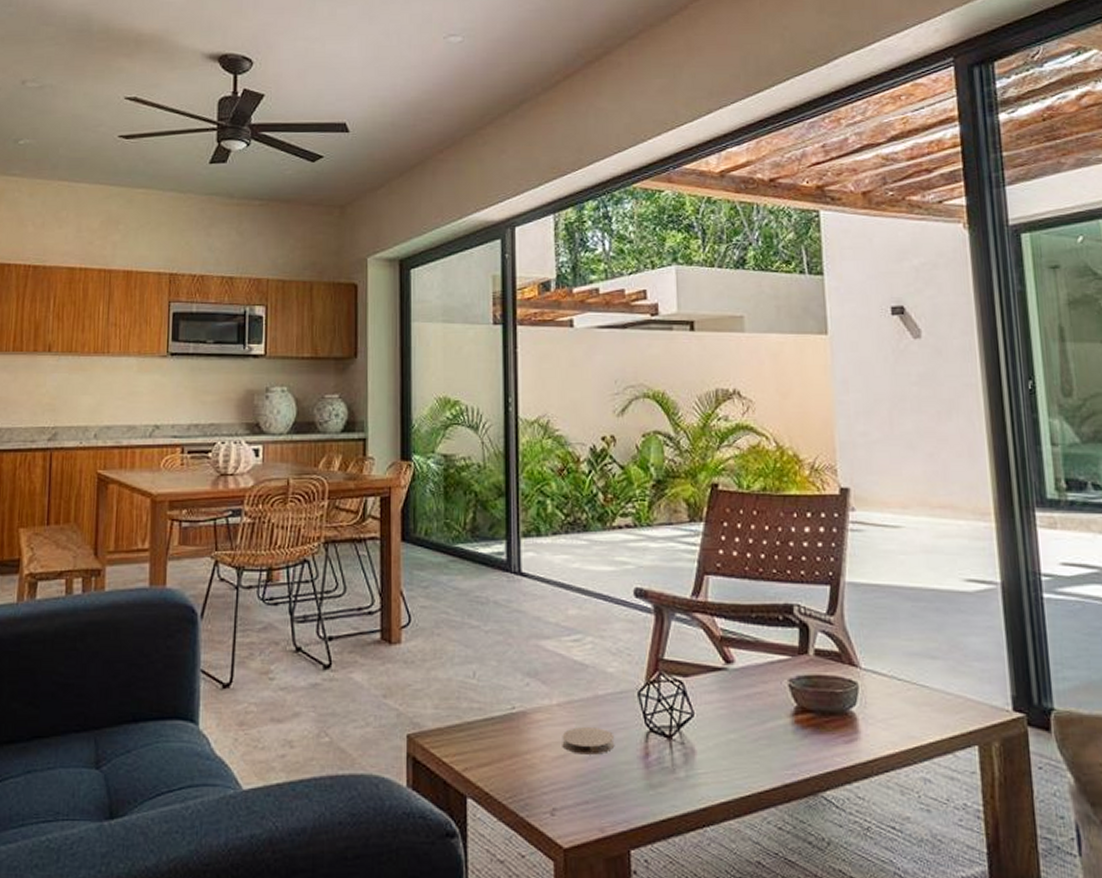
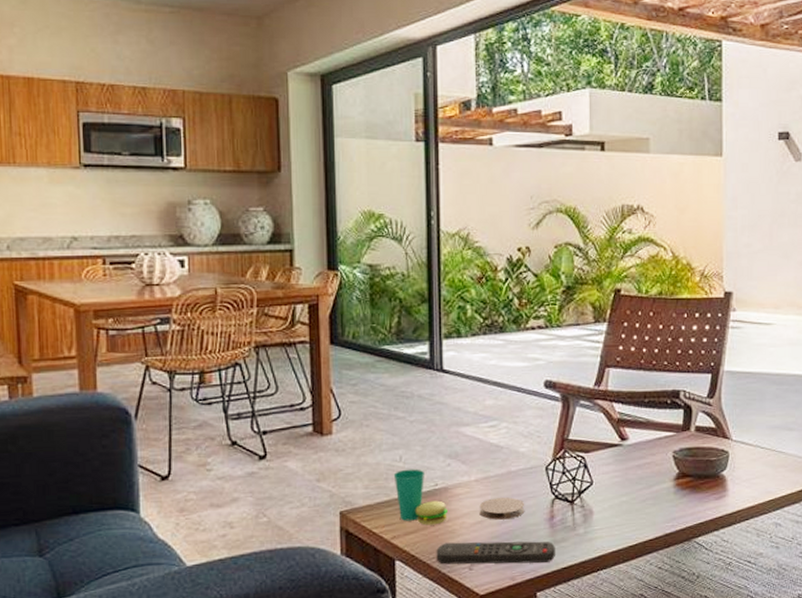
cup: none [466,687,526,757] -> present [393,469,448,525]
remote control: none [513,779,652,812] -> present [436,541,555,565]

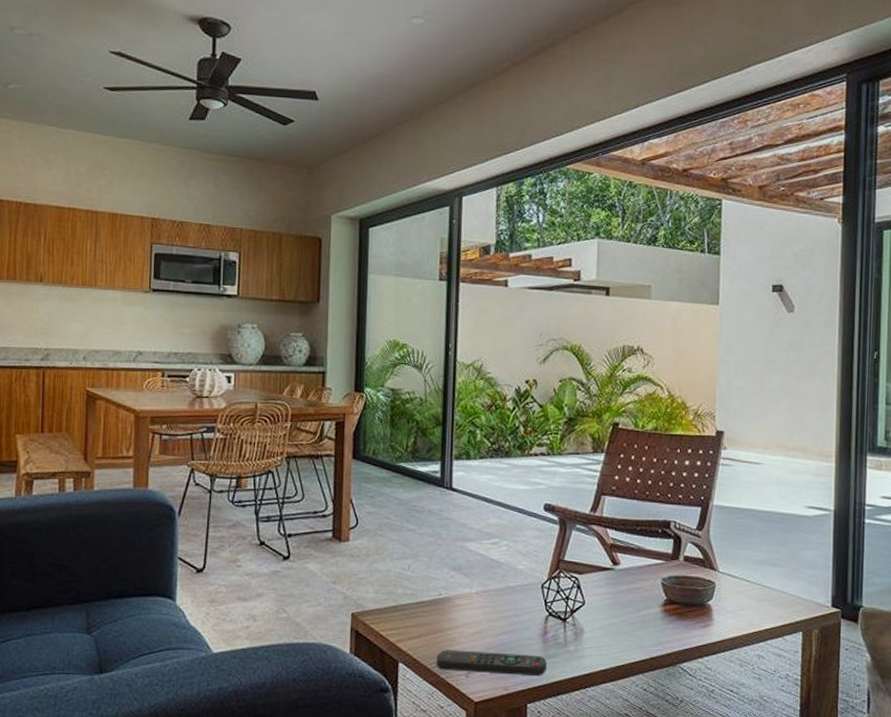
cup: present [393,469,448,525] -> none [401,578,449,632]
coaster: present [479,497,525,520] -> none [478,611,521,632]

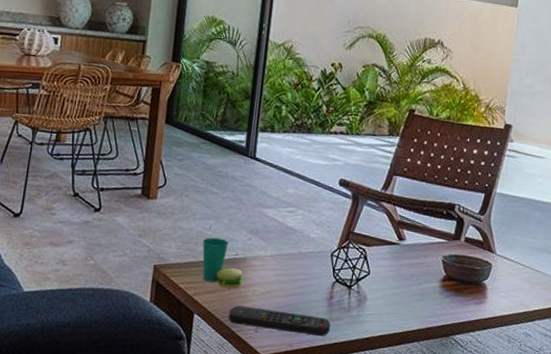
cup: none [401,578,449,632] -> present [202,237,243,289]

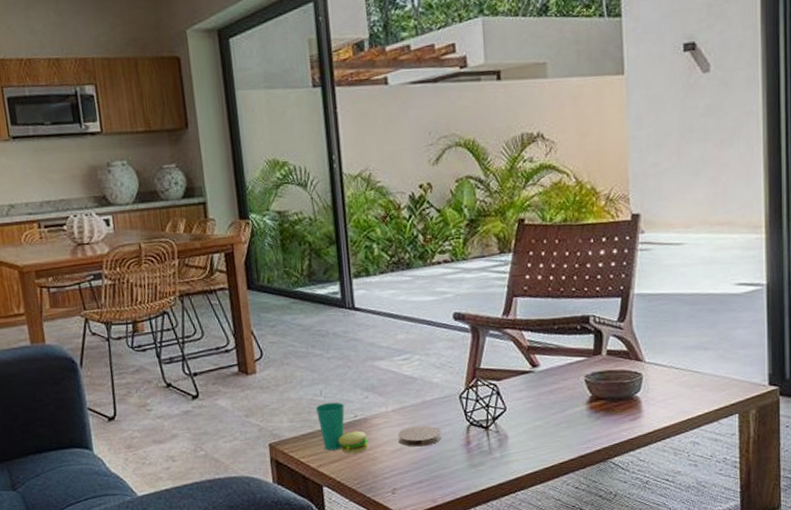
remote control: present [228,305,331,336] -> none [360,465,473,489]
coaster: none [270,273,310,294] -> present [398,425,442,447]

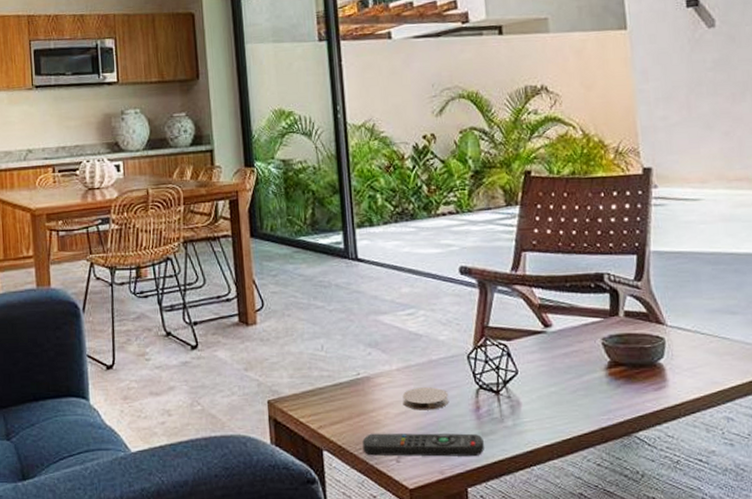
cup: present [315,402,369,454] -> none [316,358,372,415]
remote control: none [360,465,473,489] -> present [362,433,484,457]

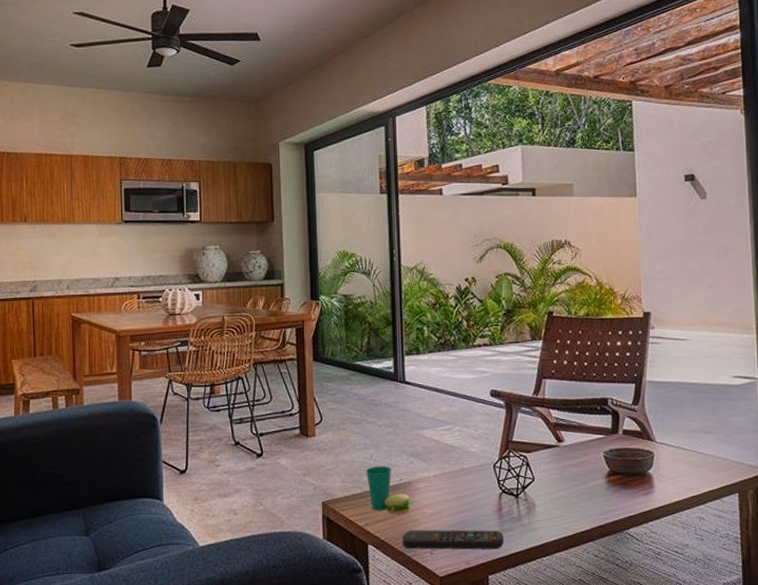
cup: none [316,358,372,415] -> present [365,466,411,515]
coaster: present [402,387,449,410] -> none [438,491,477,511]

